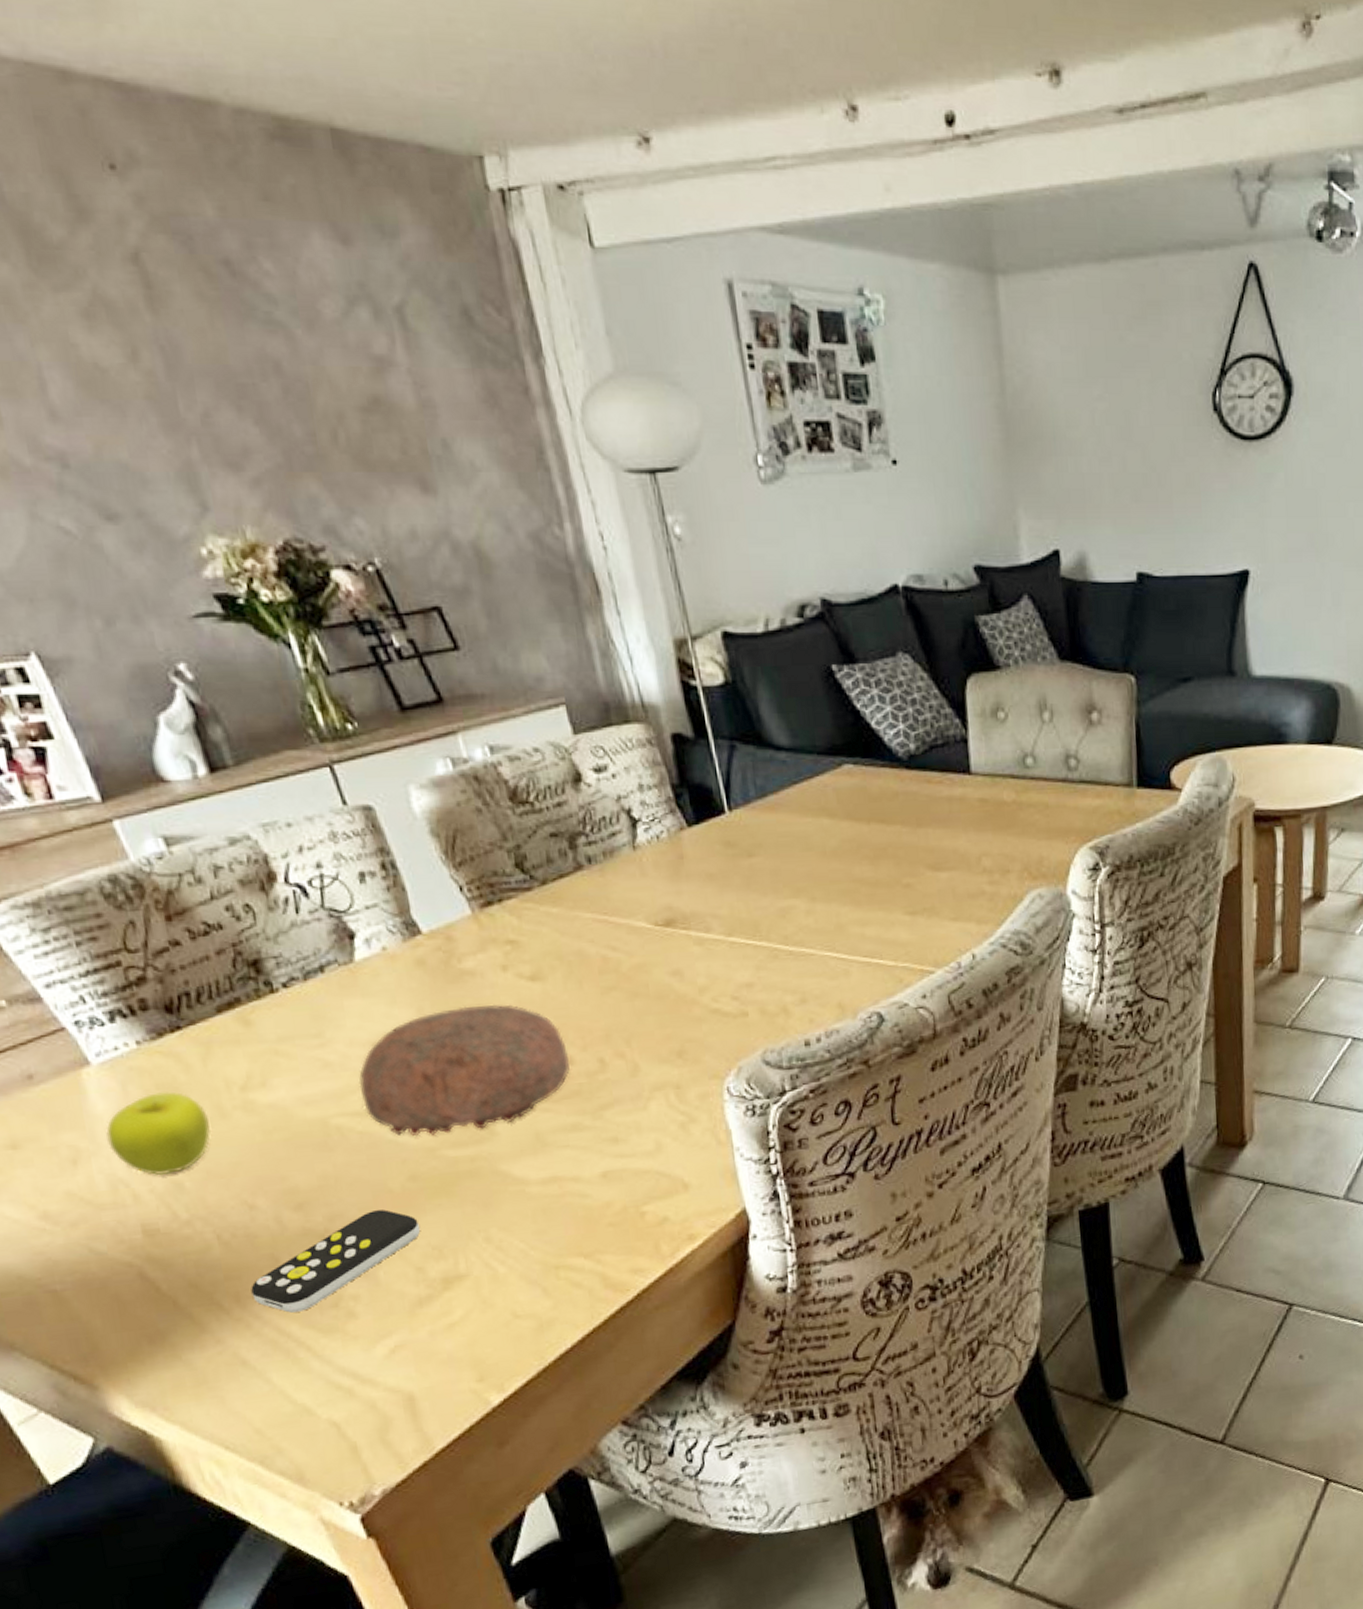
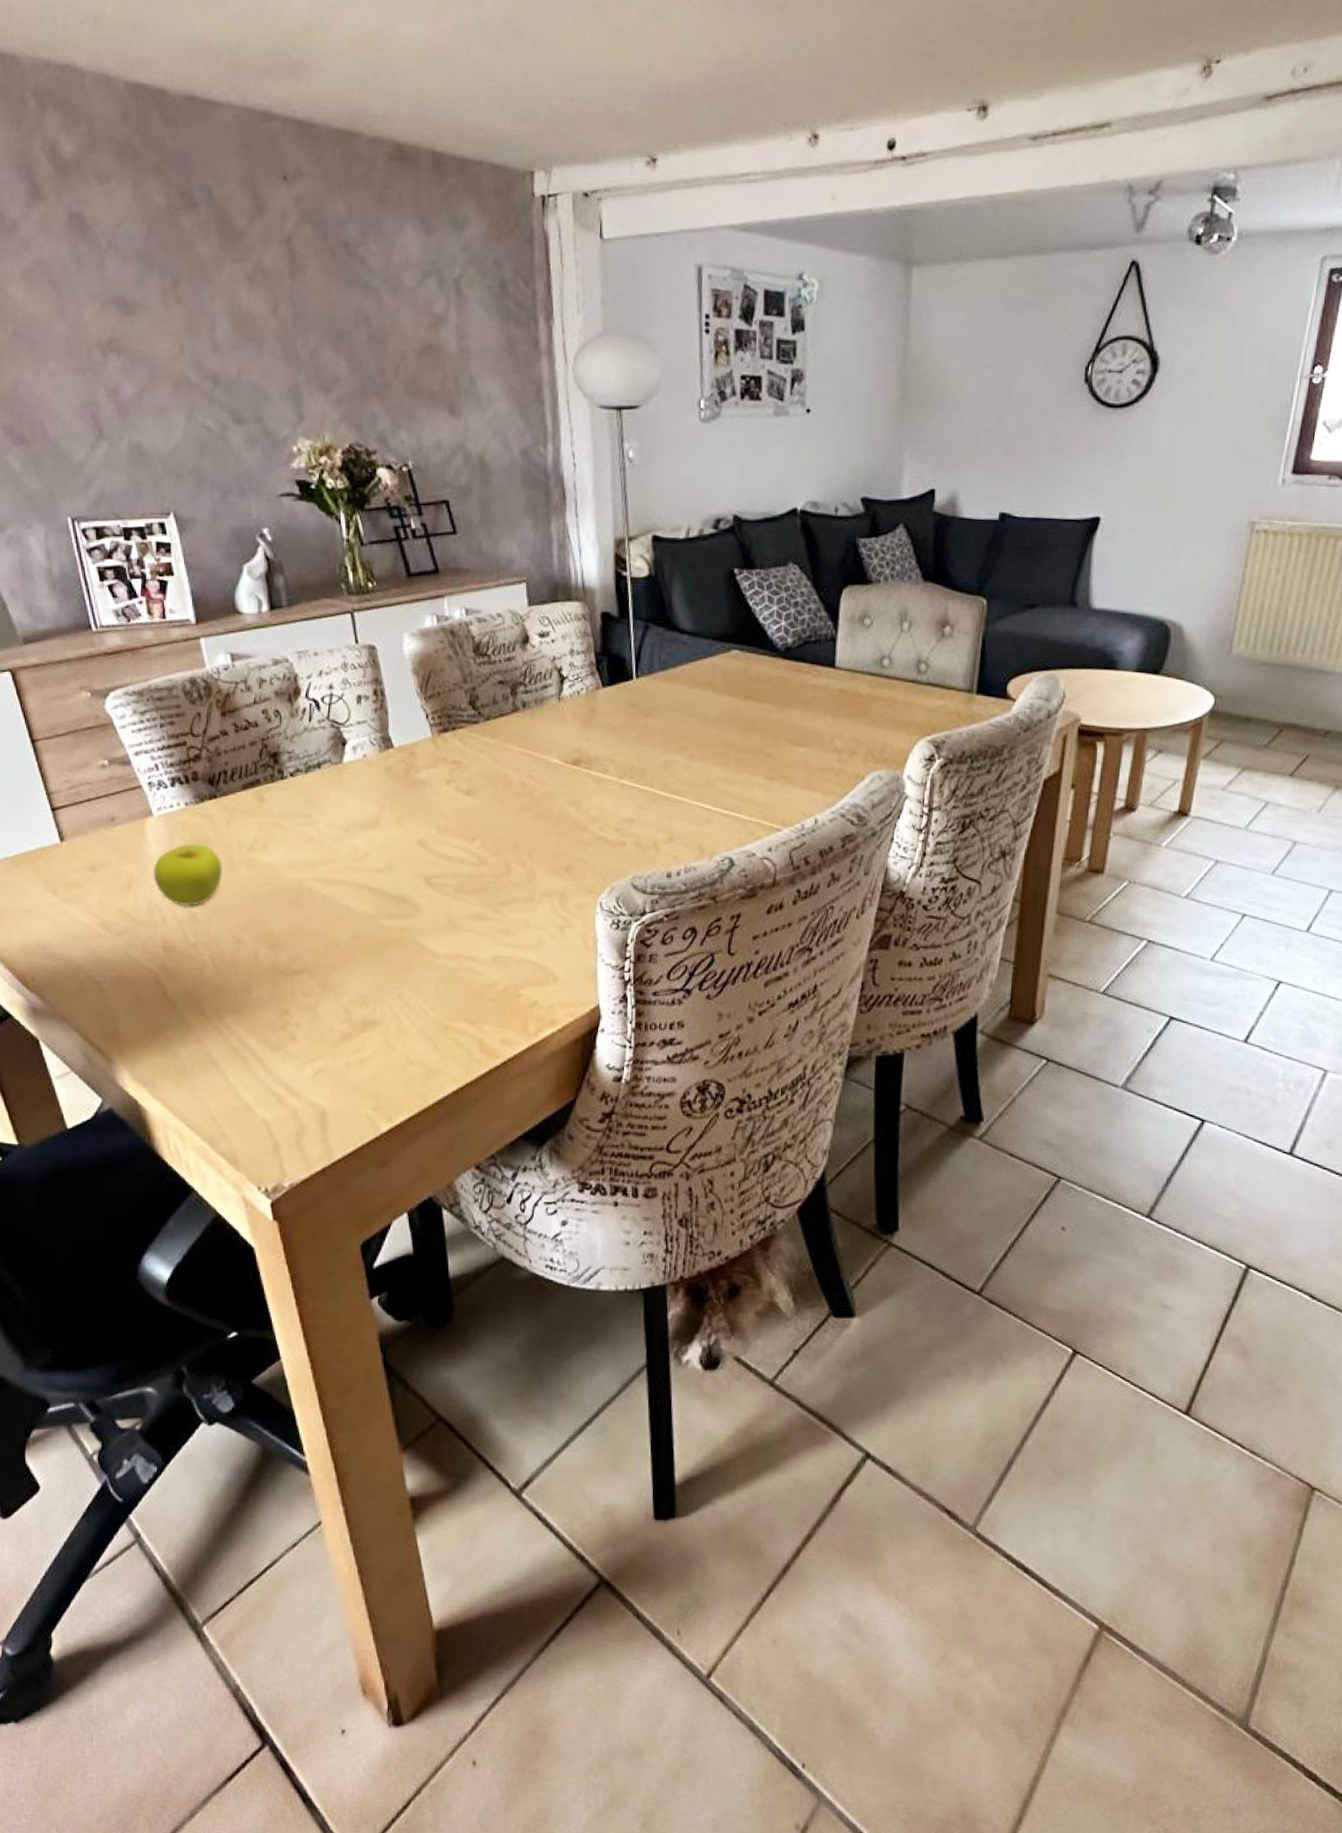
remote control: present [251,1209,421,1313] -> none [227,958,353,1029]
decorative bowl: present [358,1004,570,1137] -> none [329,808,483,907]

